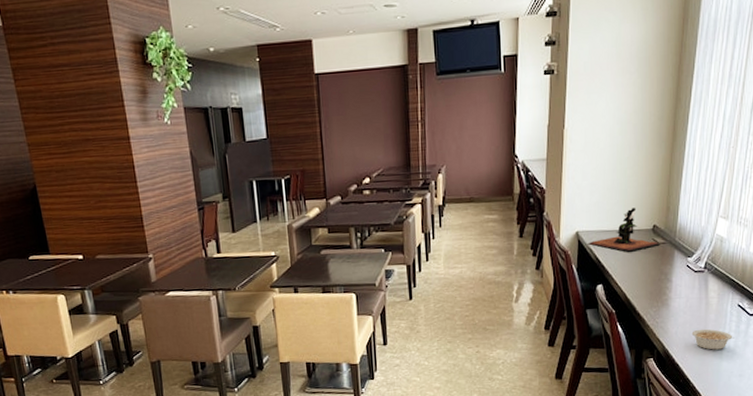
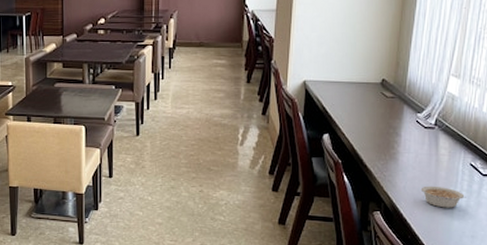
plant: present [587,208,660,252] -> none [315,61,389,104]

